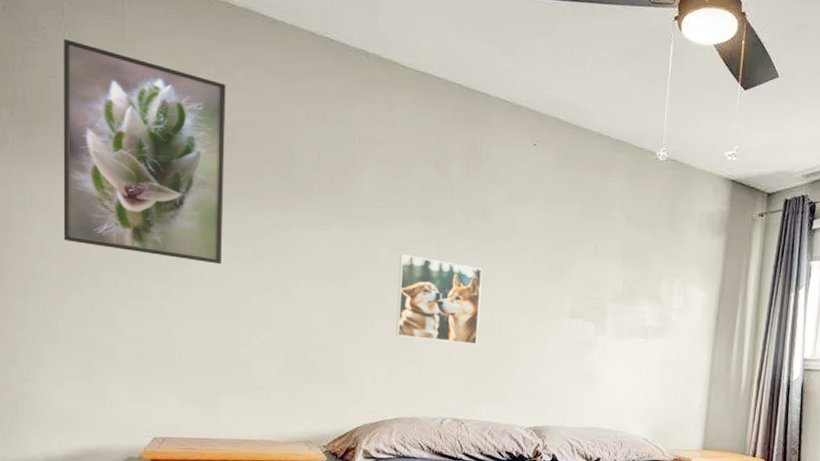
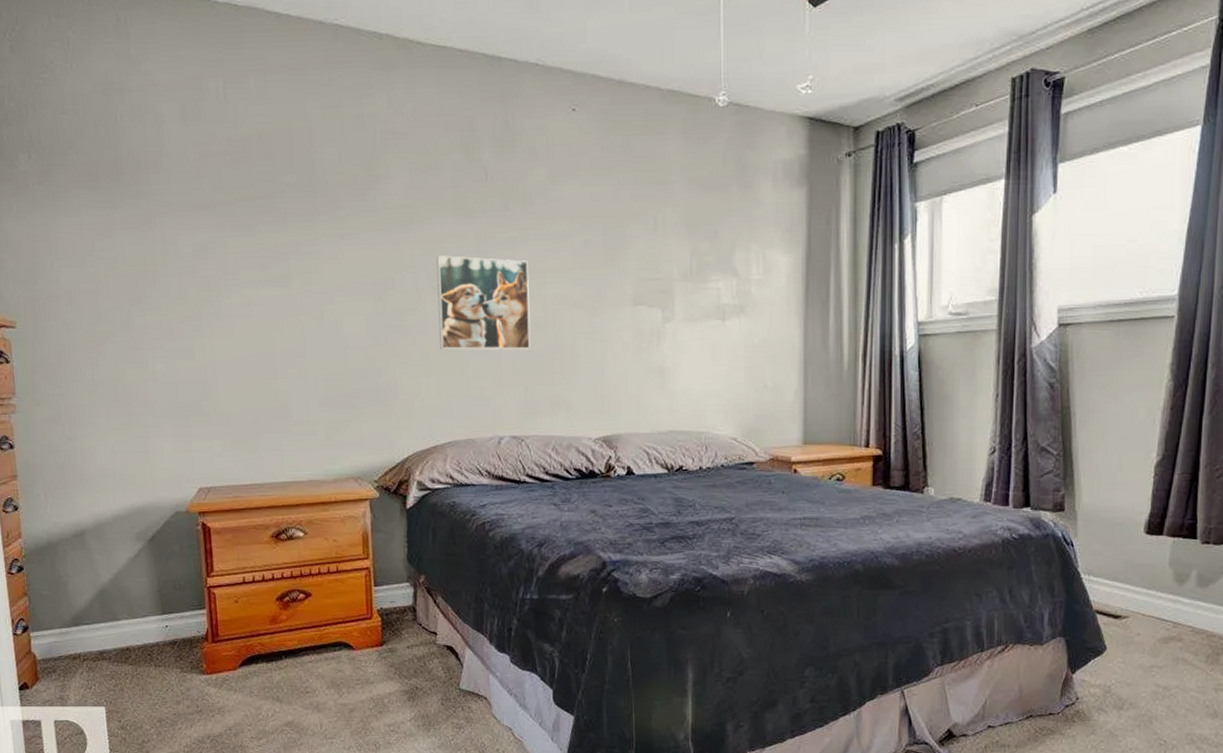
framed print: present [63,39,226,265] -> none [72,71,251,292]

